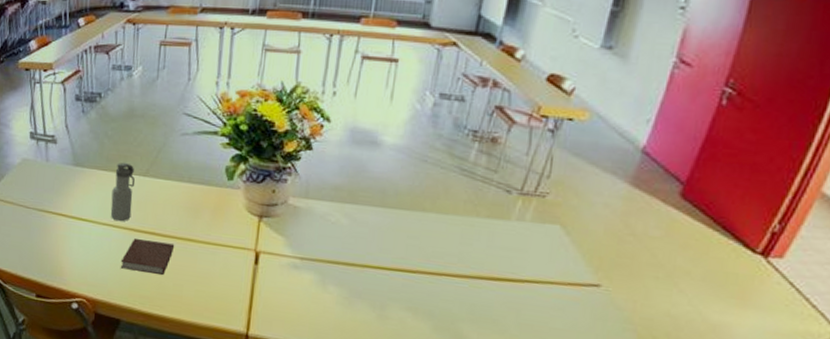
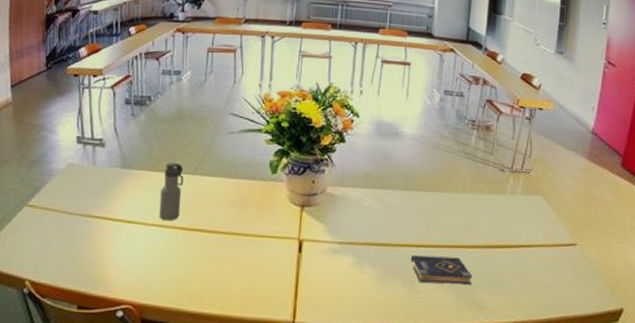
notebook: present [120,239,175,275] -> none [168,237,223,271]
book: none [382,279,458,318] -> present [410,255,472,285]

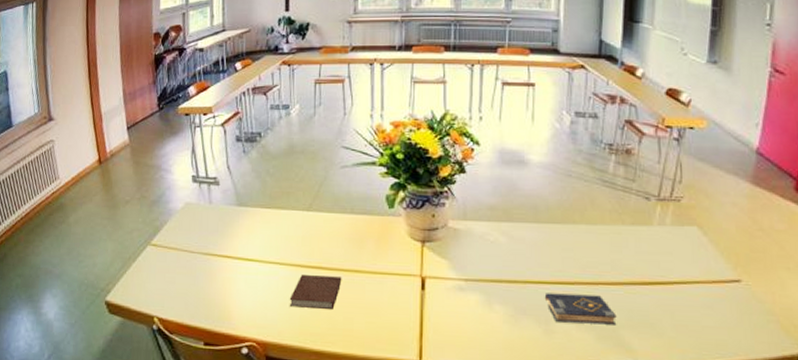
water bottle: present [158,162,183,221] -> none [276,198,298,259]
notebook: none [168,237,223,271] -> present [289,275,342,309]

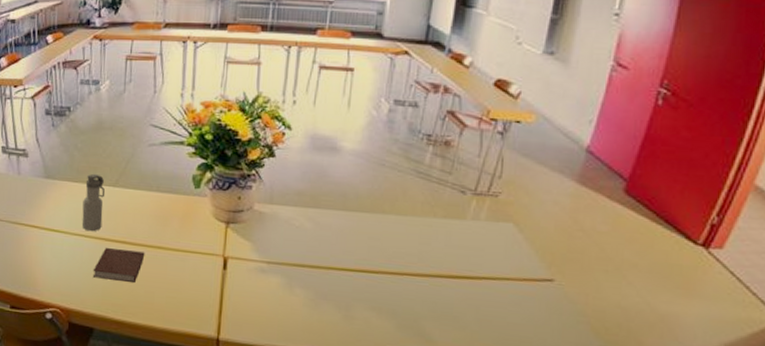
water bottle: none [276,198,298,259] -> present [81,173,105,232]
book: present [544,293,617,325] -> none [346,280,419,316]

